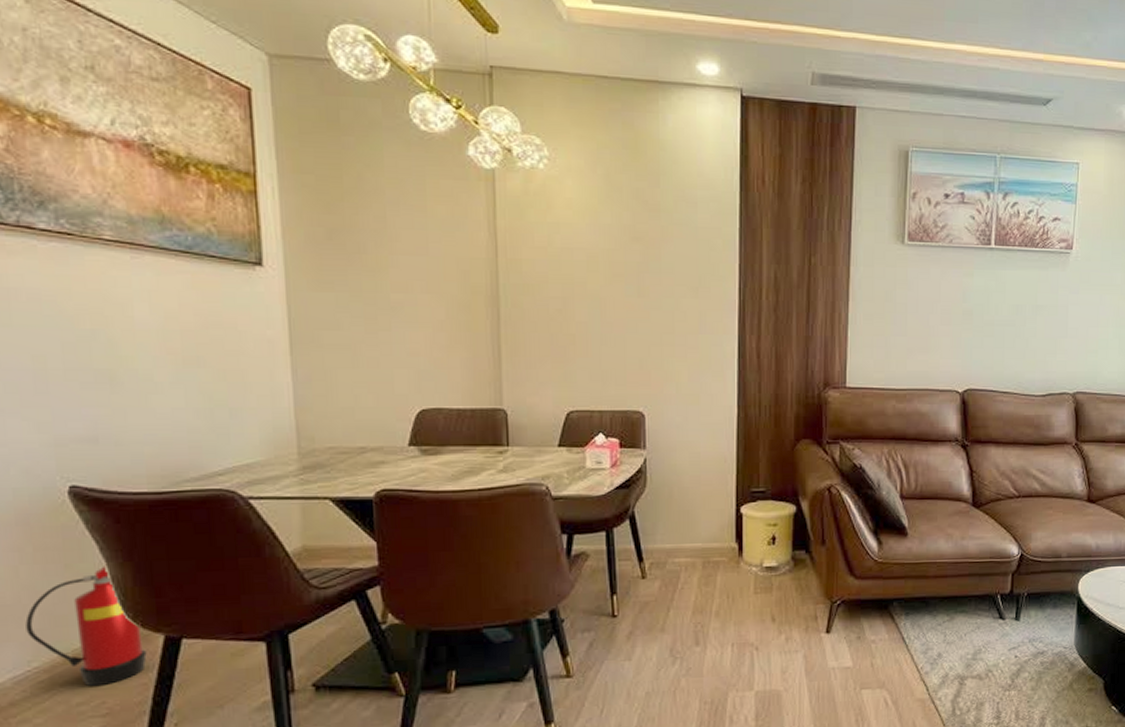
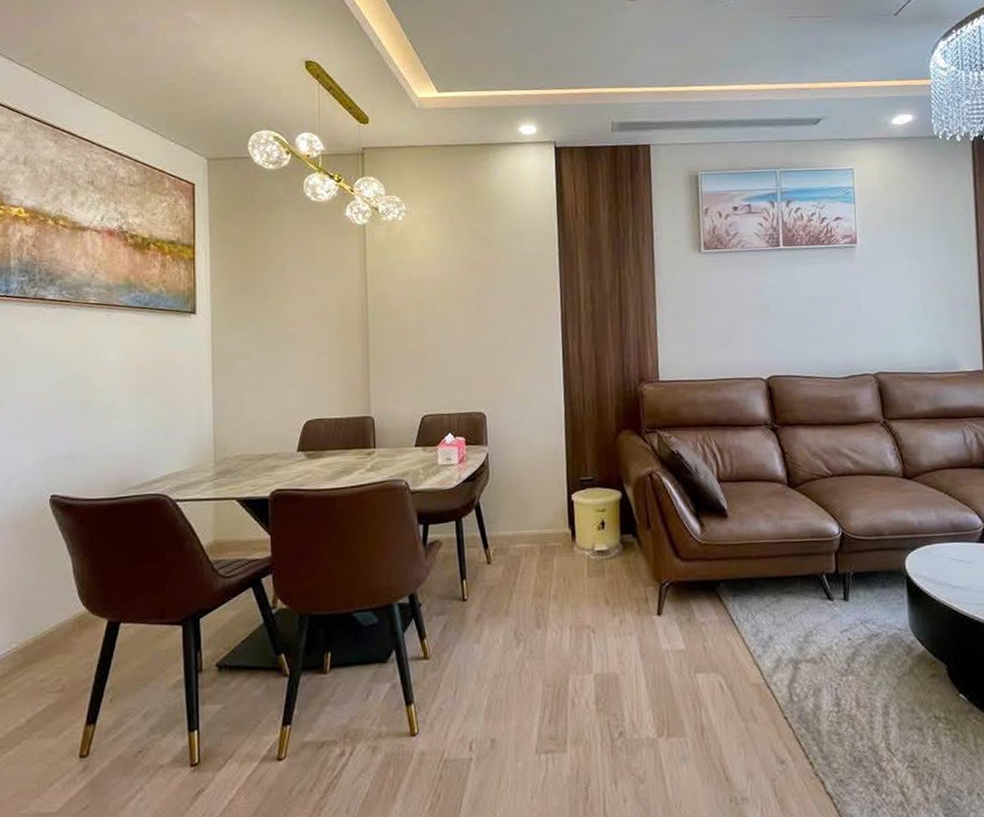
fire extinguisher: present [25,564,147,687] -> none [11,559,94,666]

